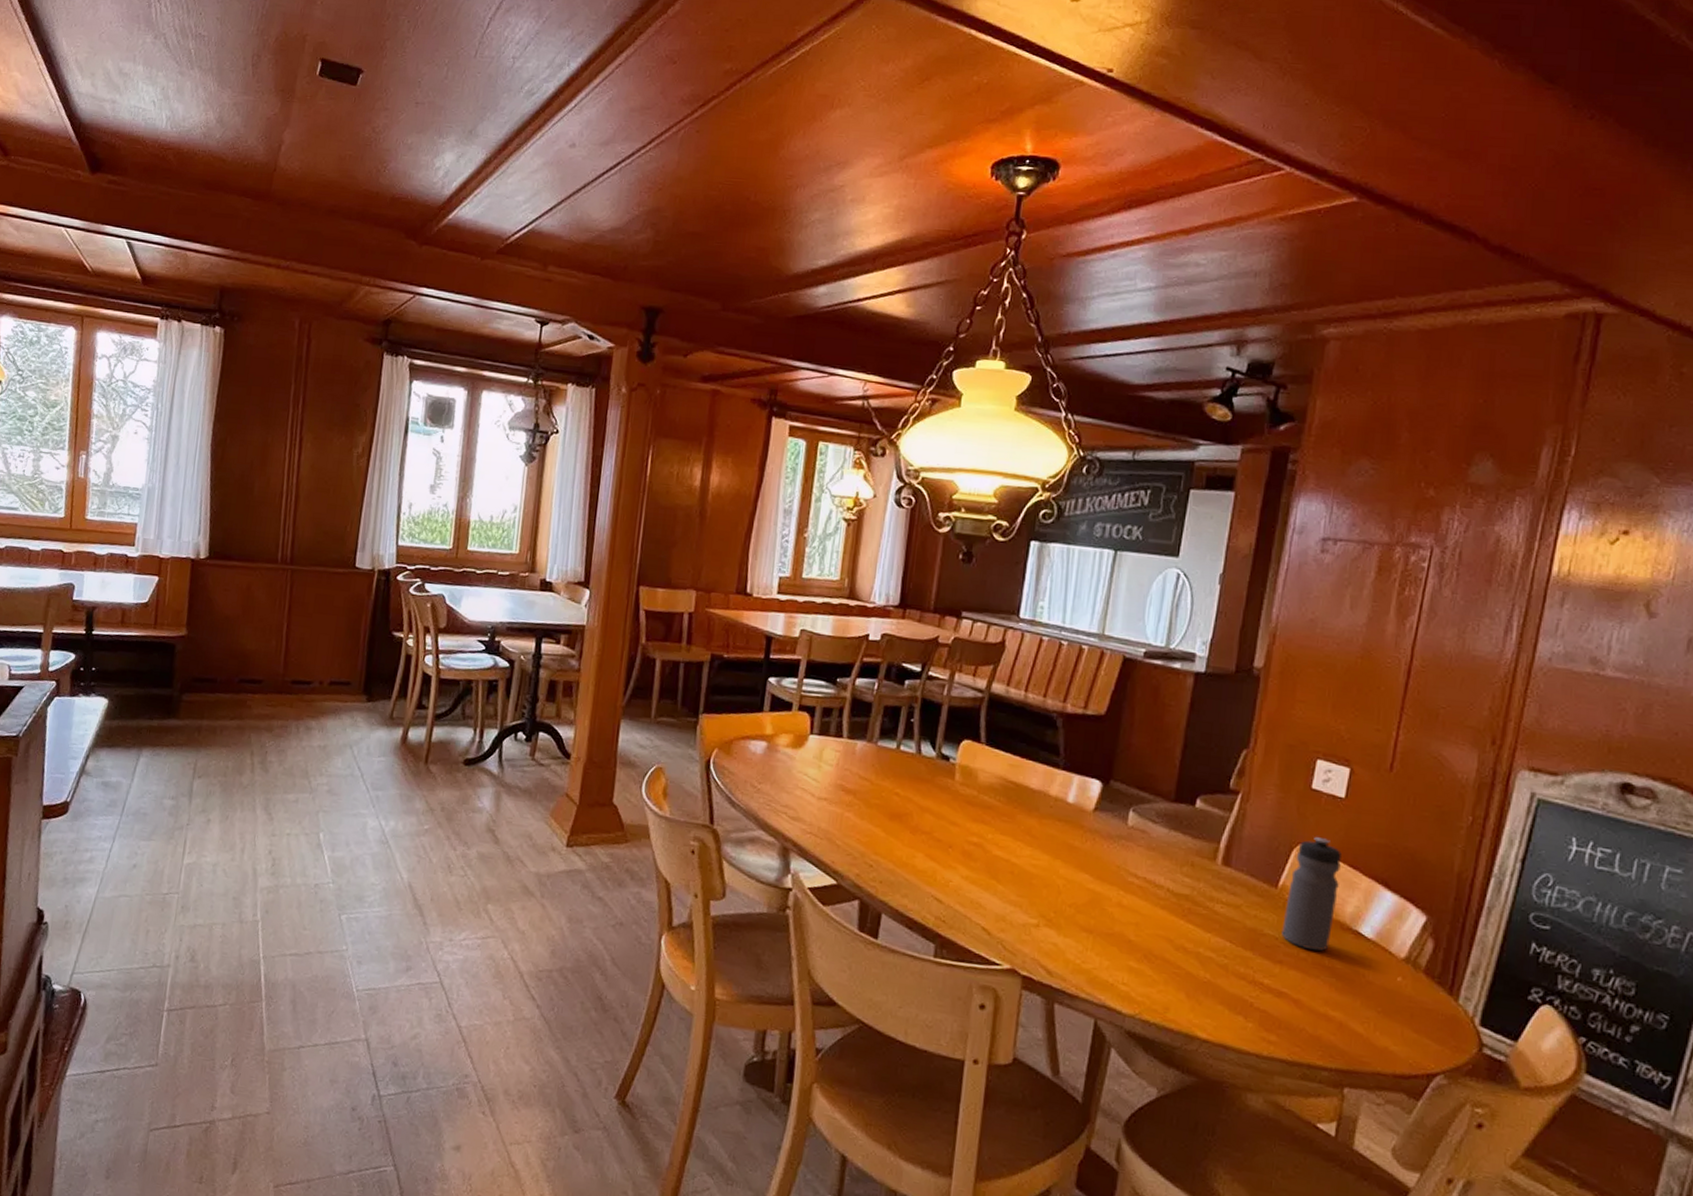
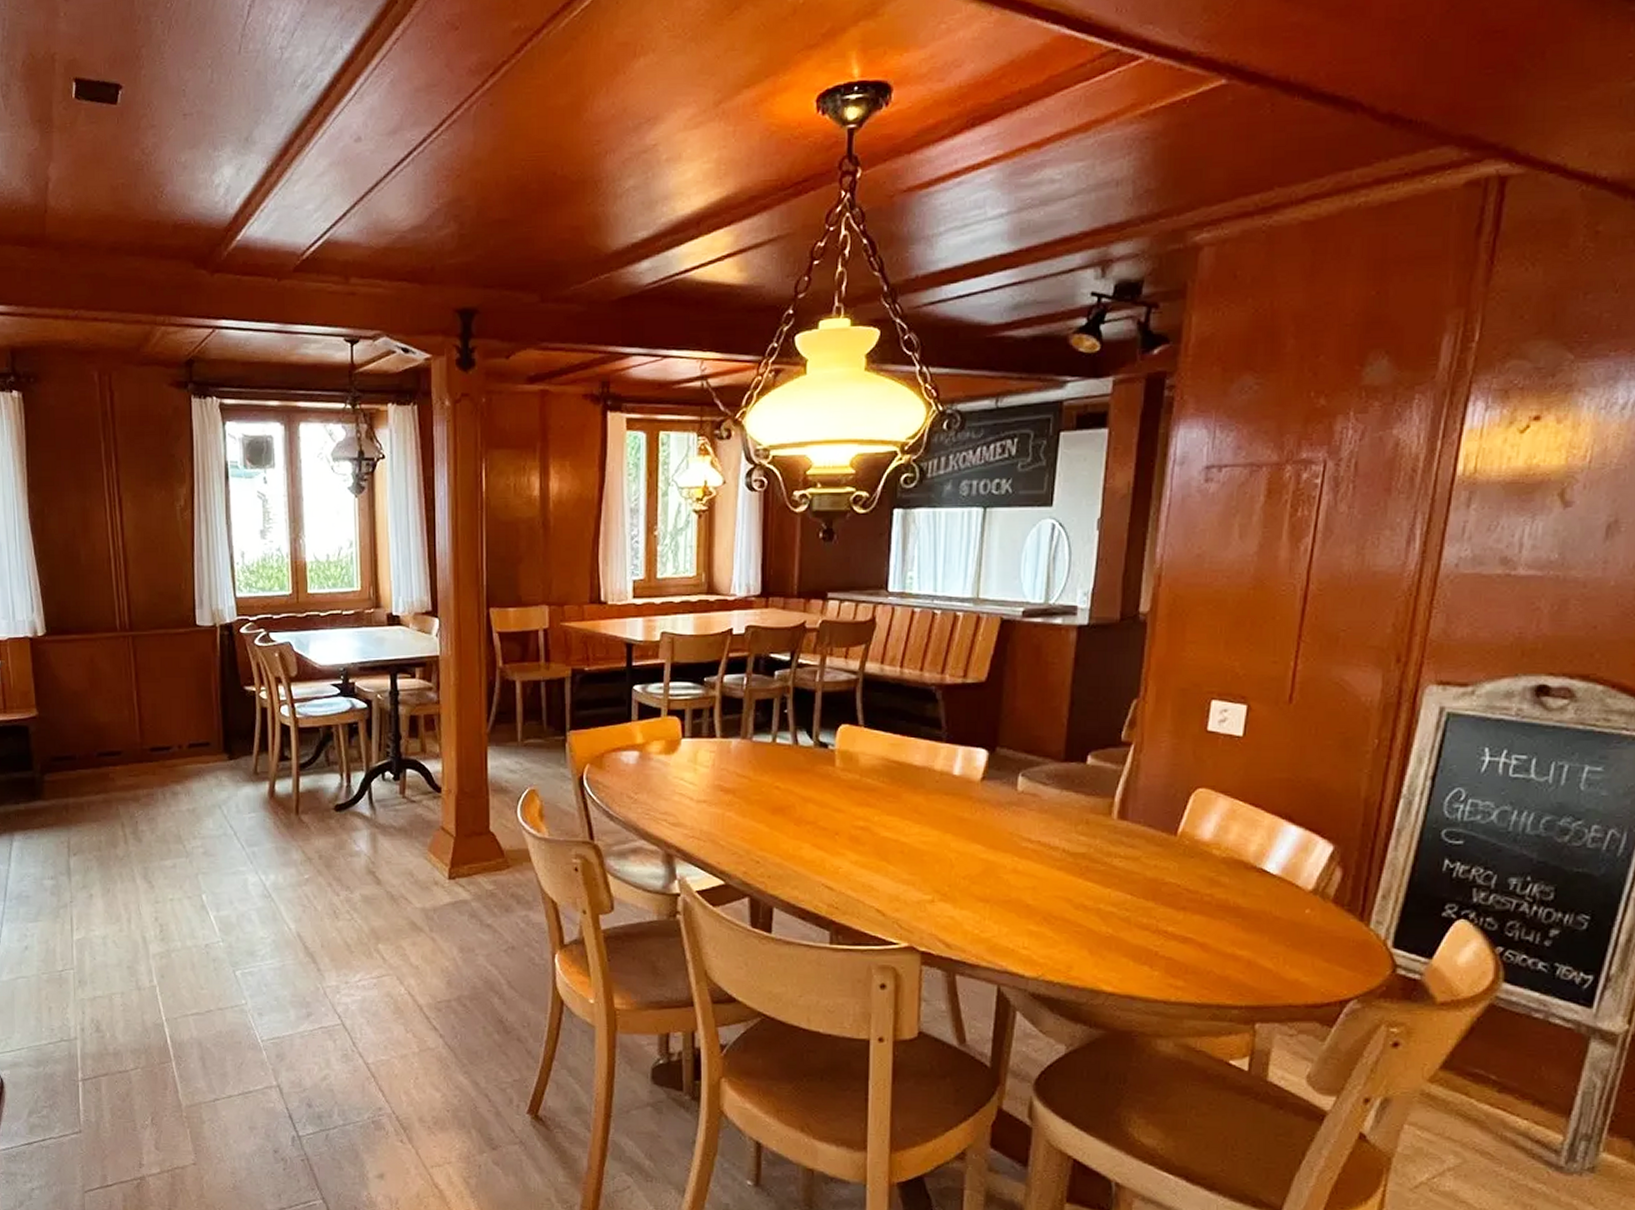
water bottle: present [1281,837,1342,952] -> none [1183,780,1242,894]

